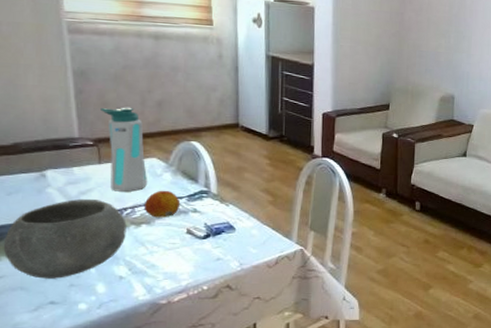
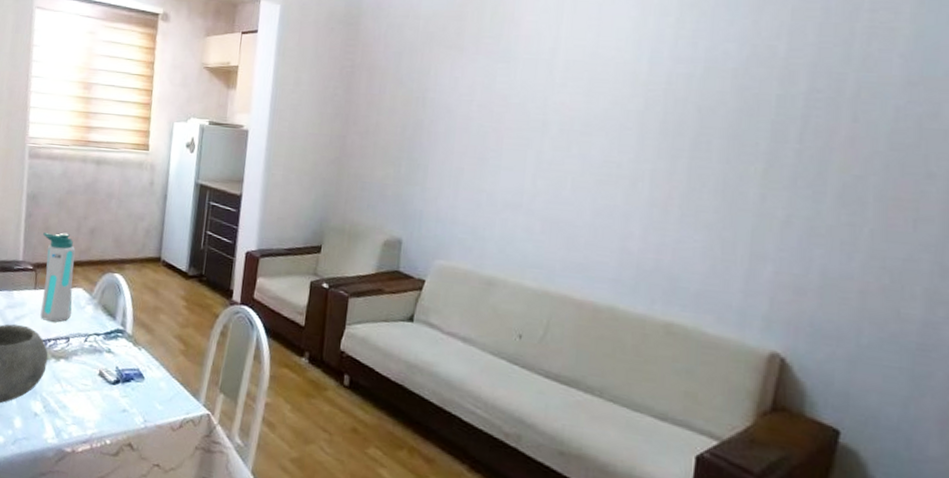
fruit: present [145,190,181,218] -> none [65,323,98,355]

